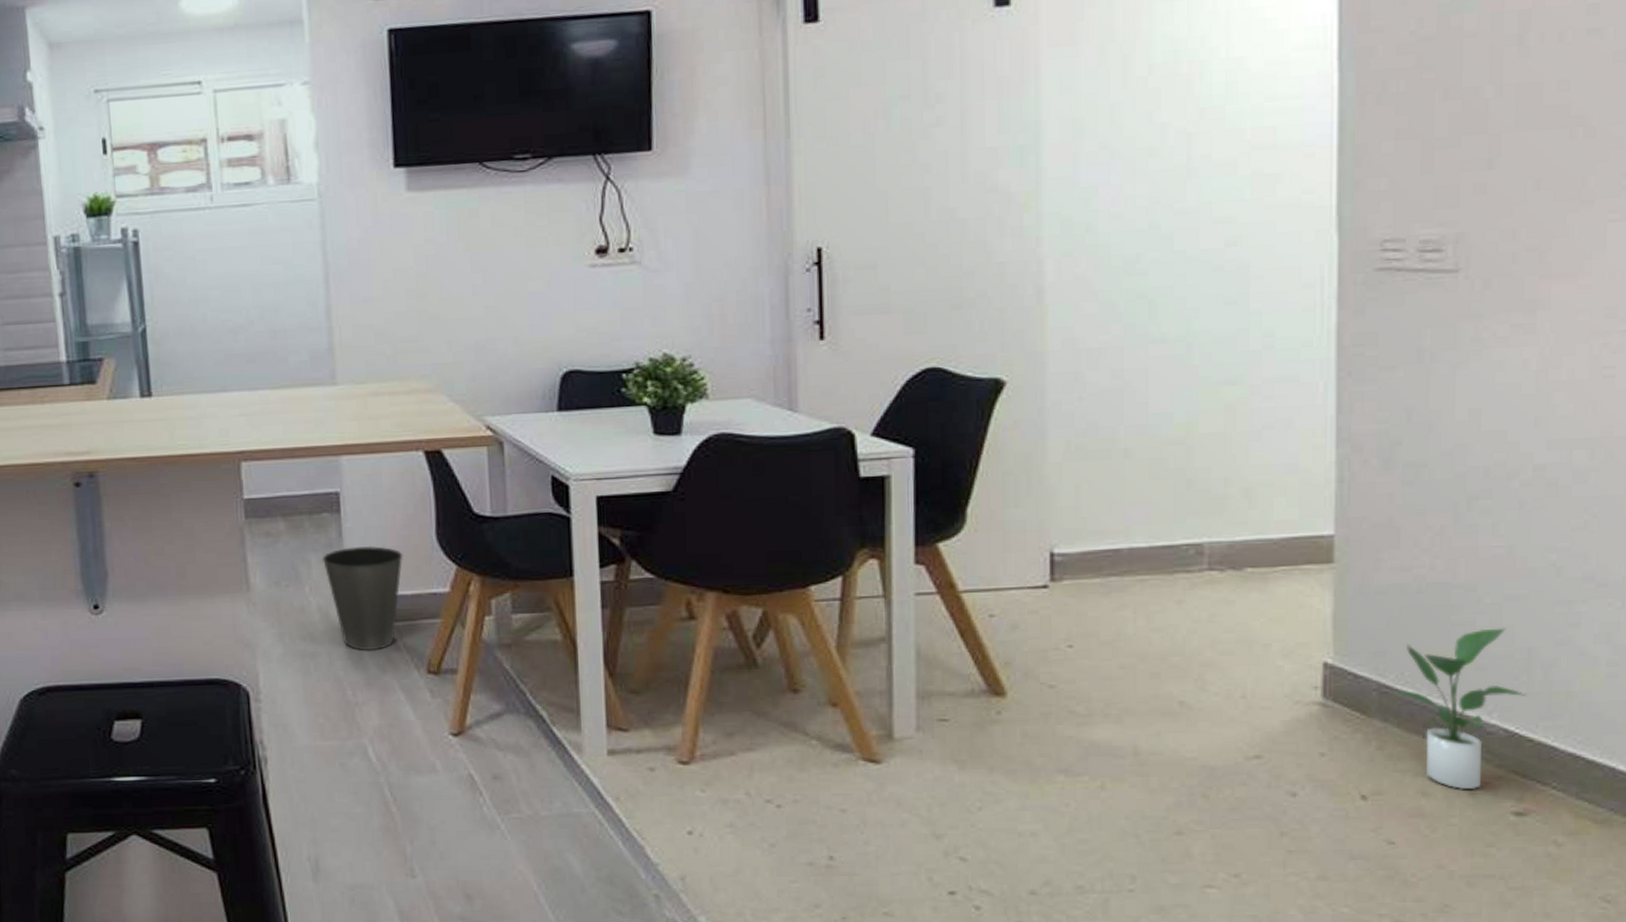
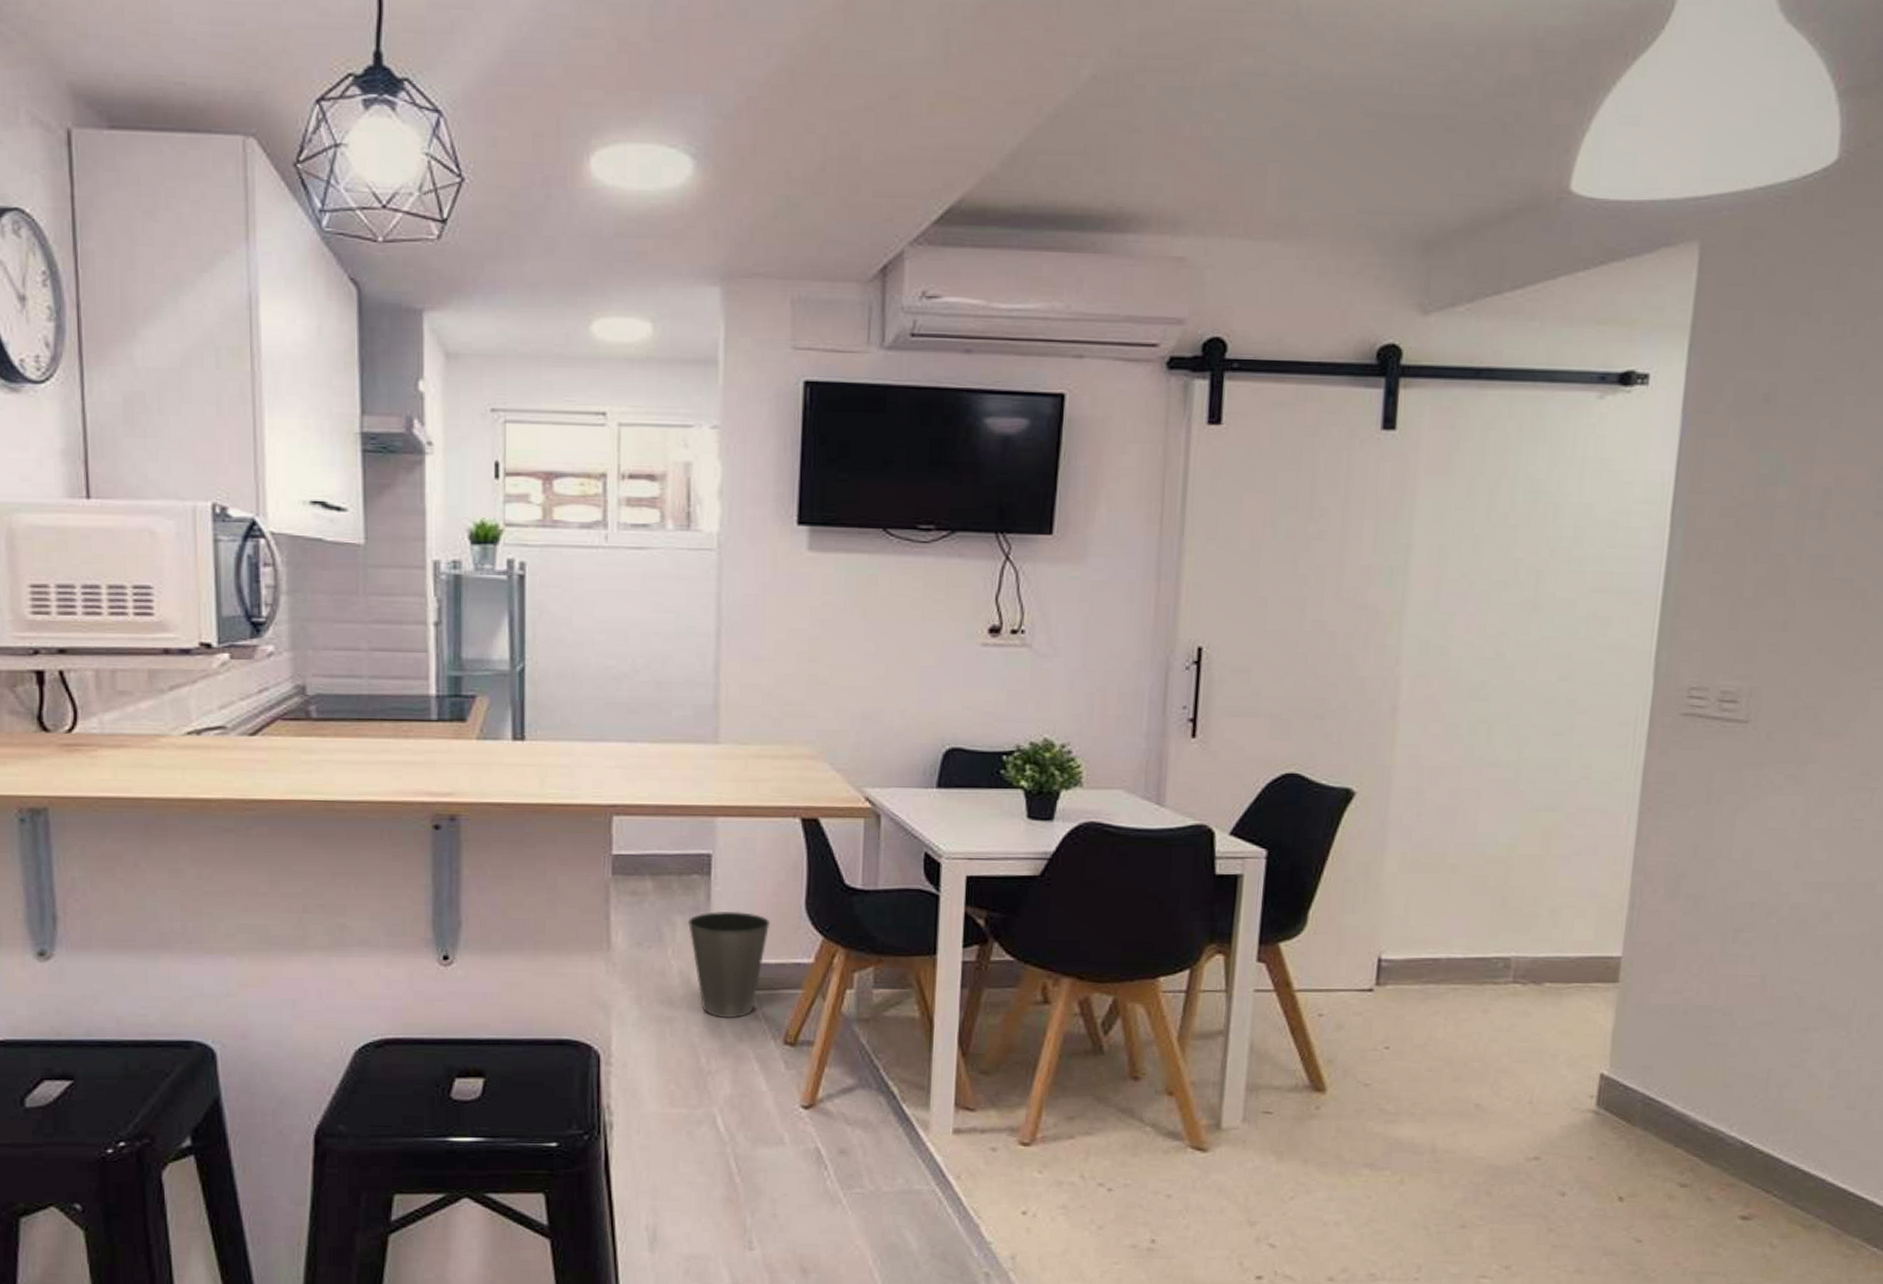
potted plant: present [1390,628,1526,790] -> none [1652,1049,1762,1195]

